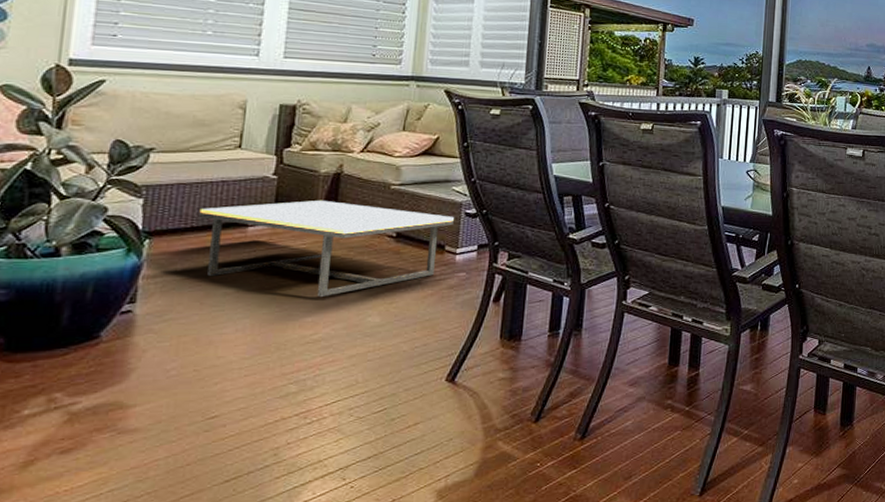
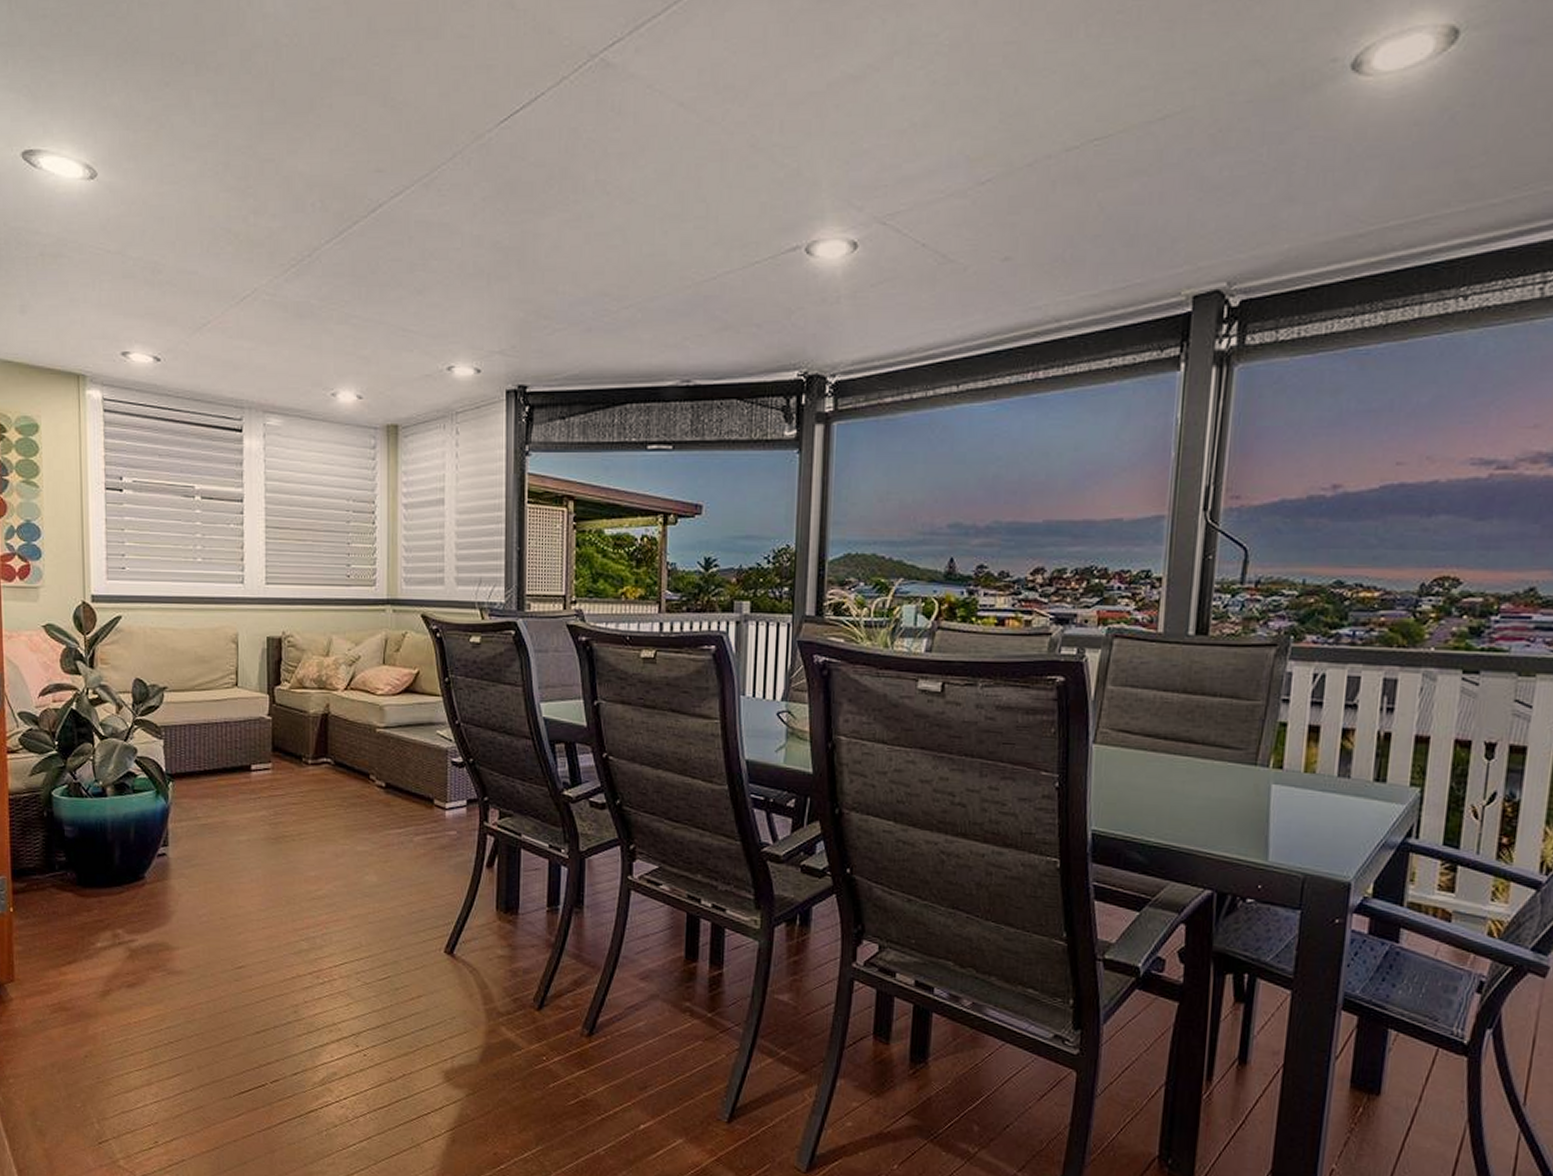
coffee table: present [199,200,454,297] -> none [209,743,440,850]

